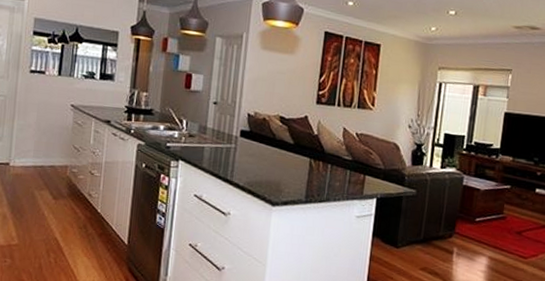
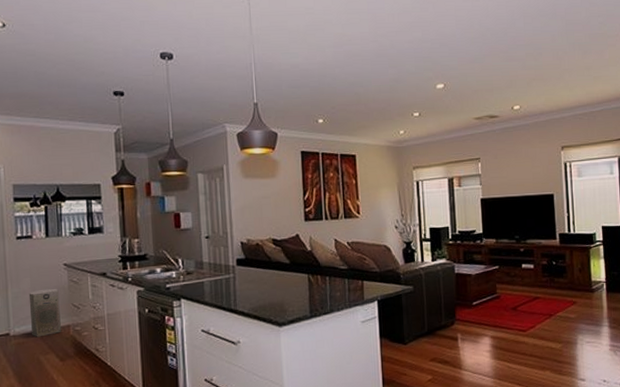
air purifier: none [30,126,62,172] -> present [28,288,61,337]

